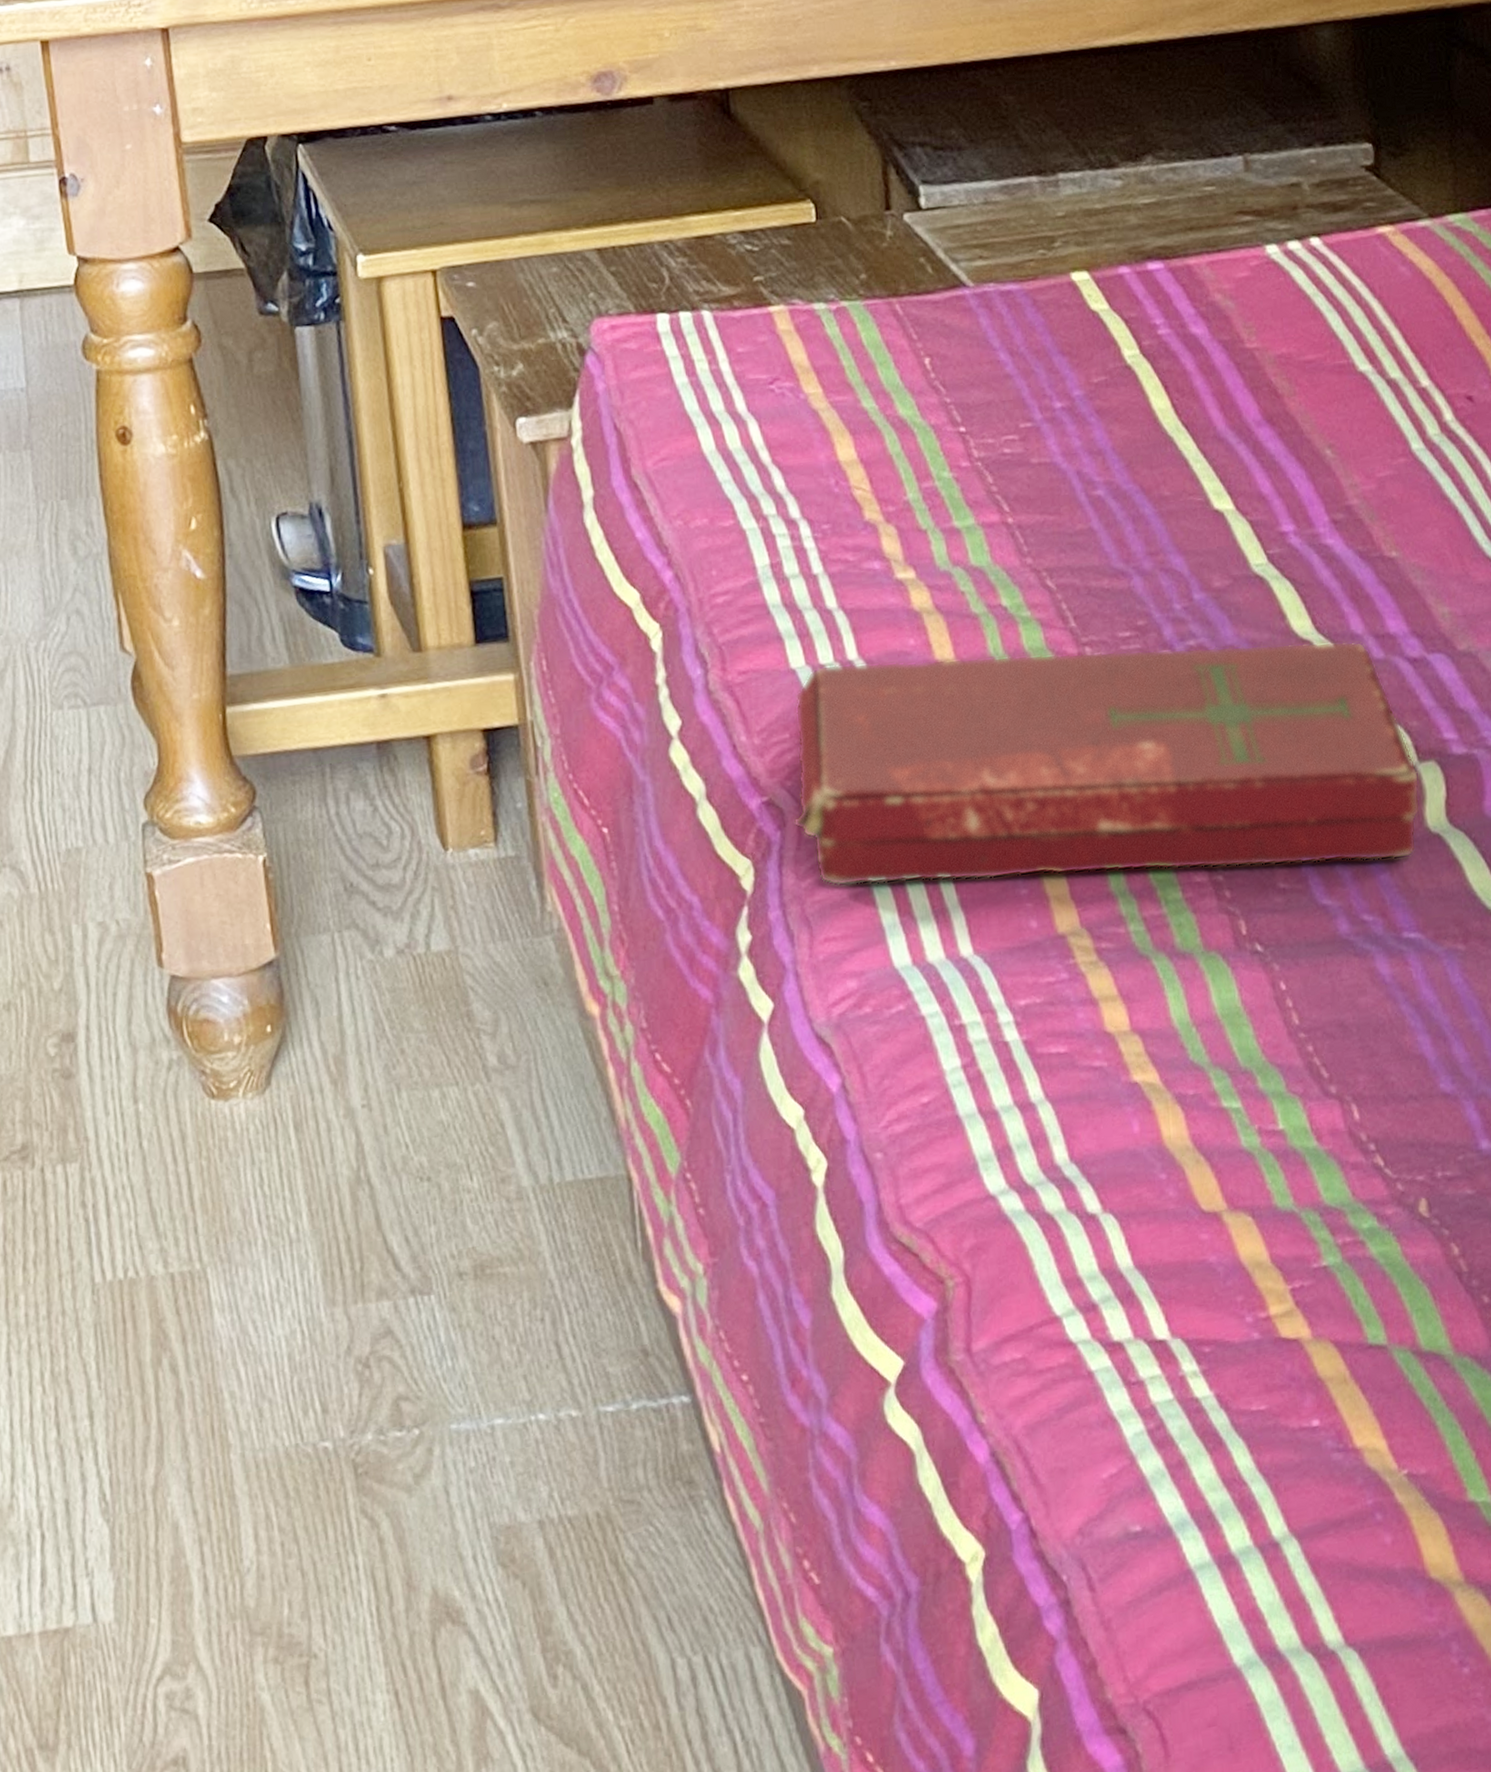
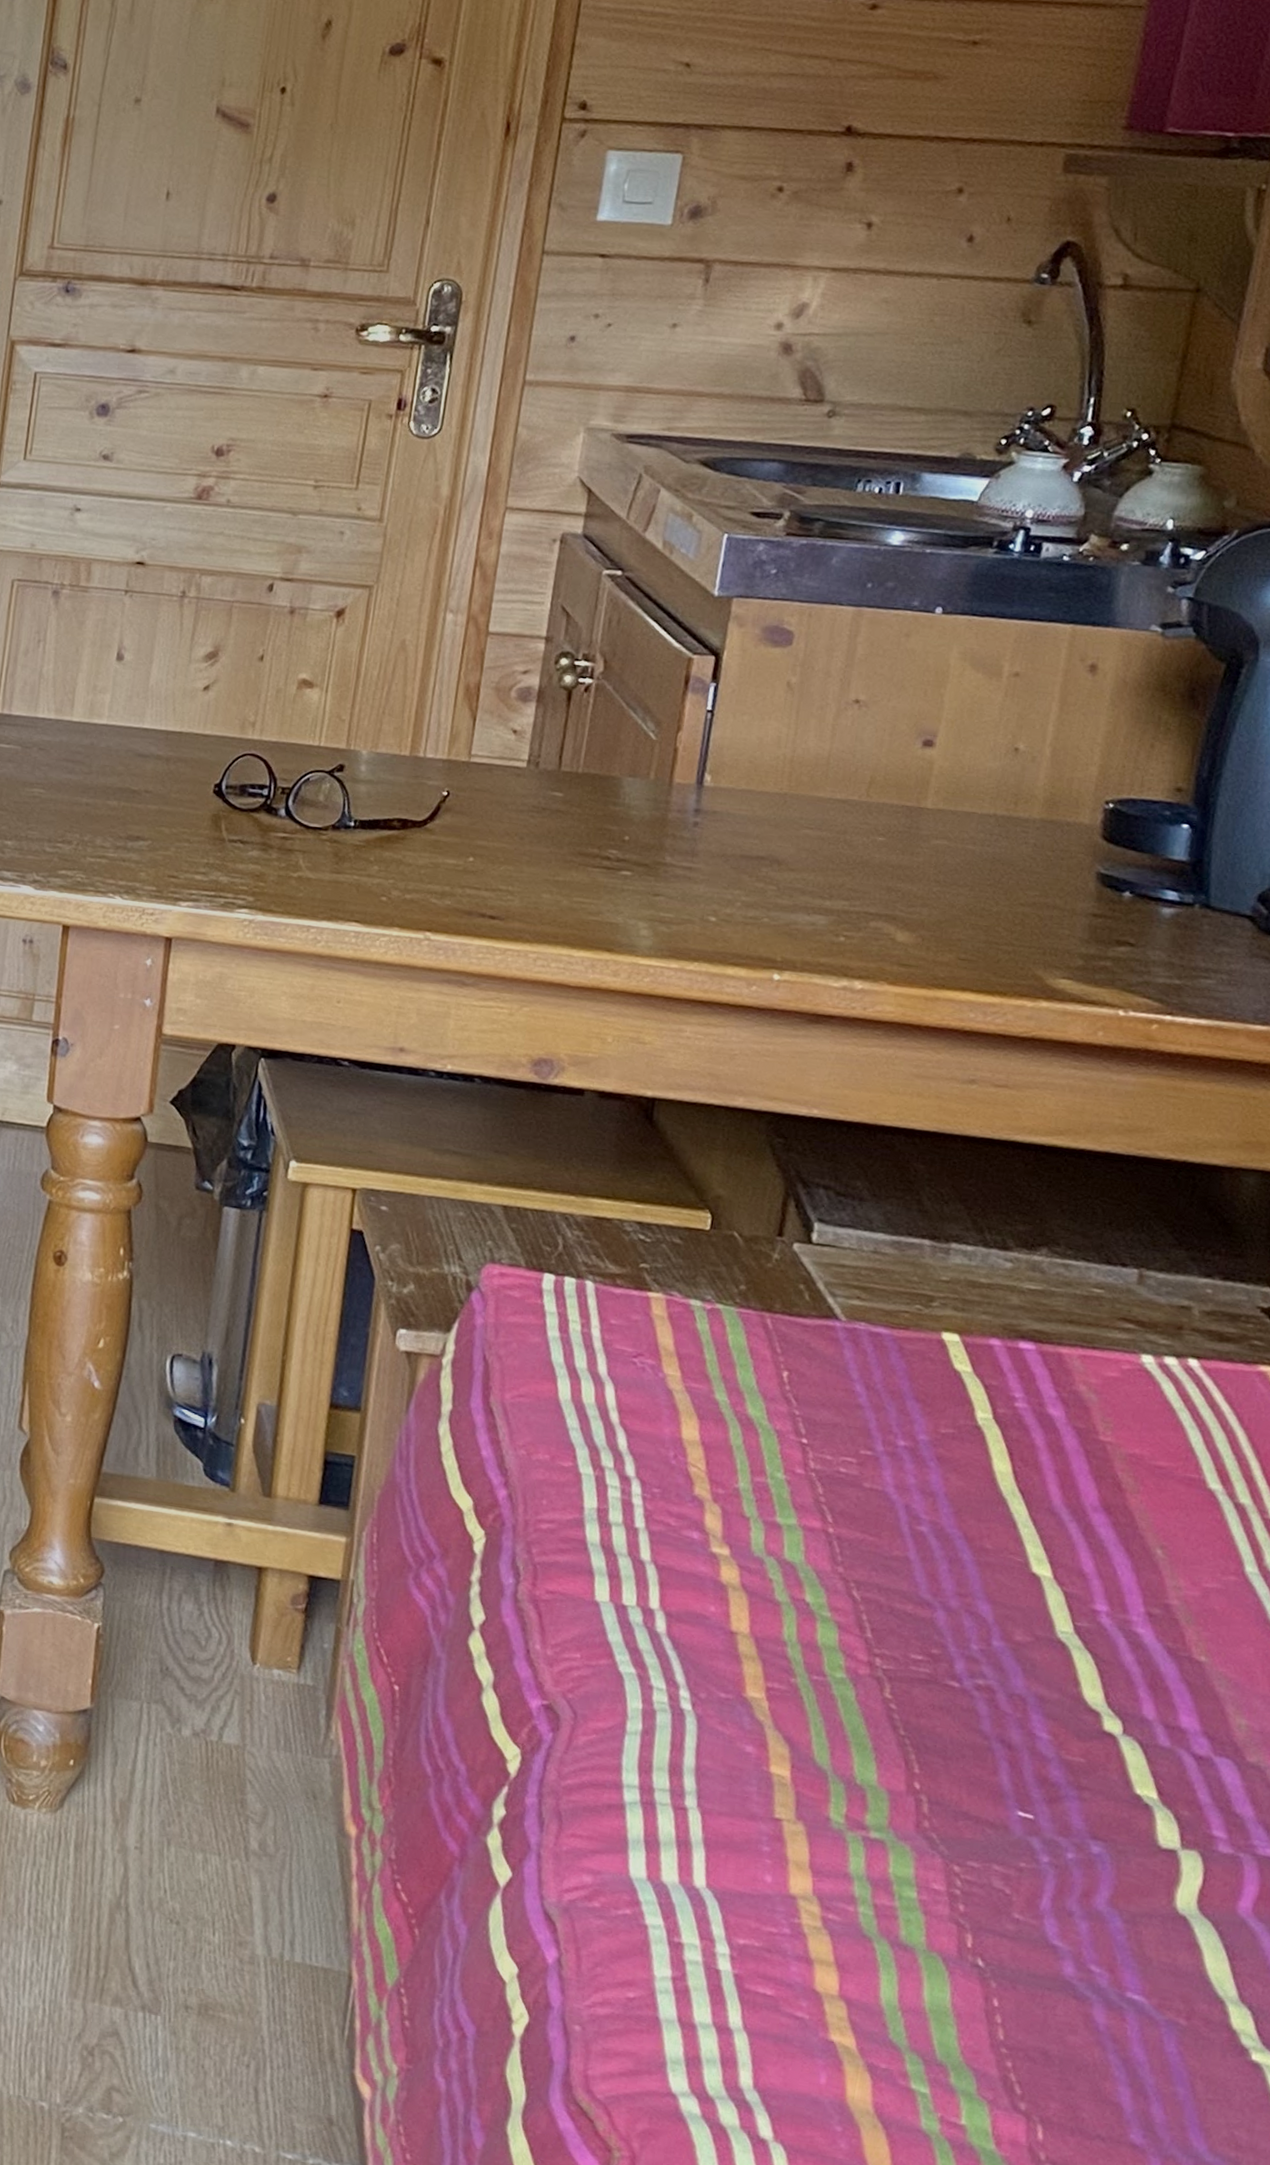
book: present [792,641,1421,887] -> none [565,1606,1179,1929]

